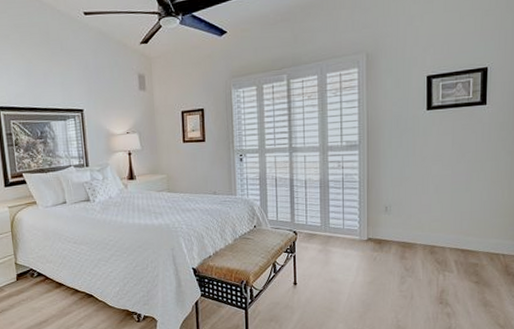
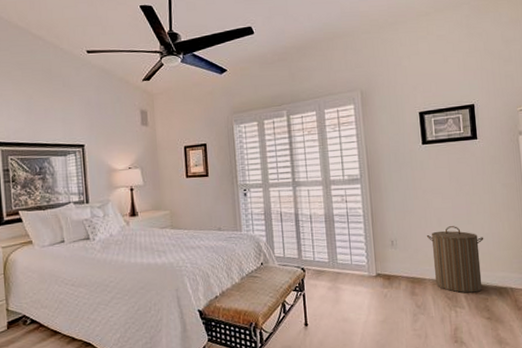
laundry hamper: none [422,193,481,258] -> present [426,226,484,293]

